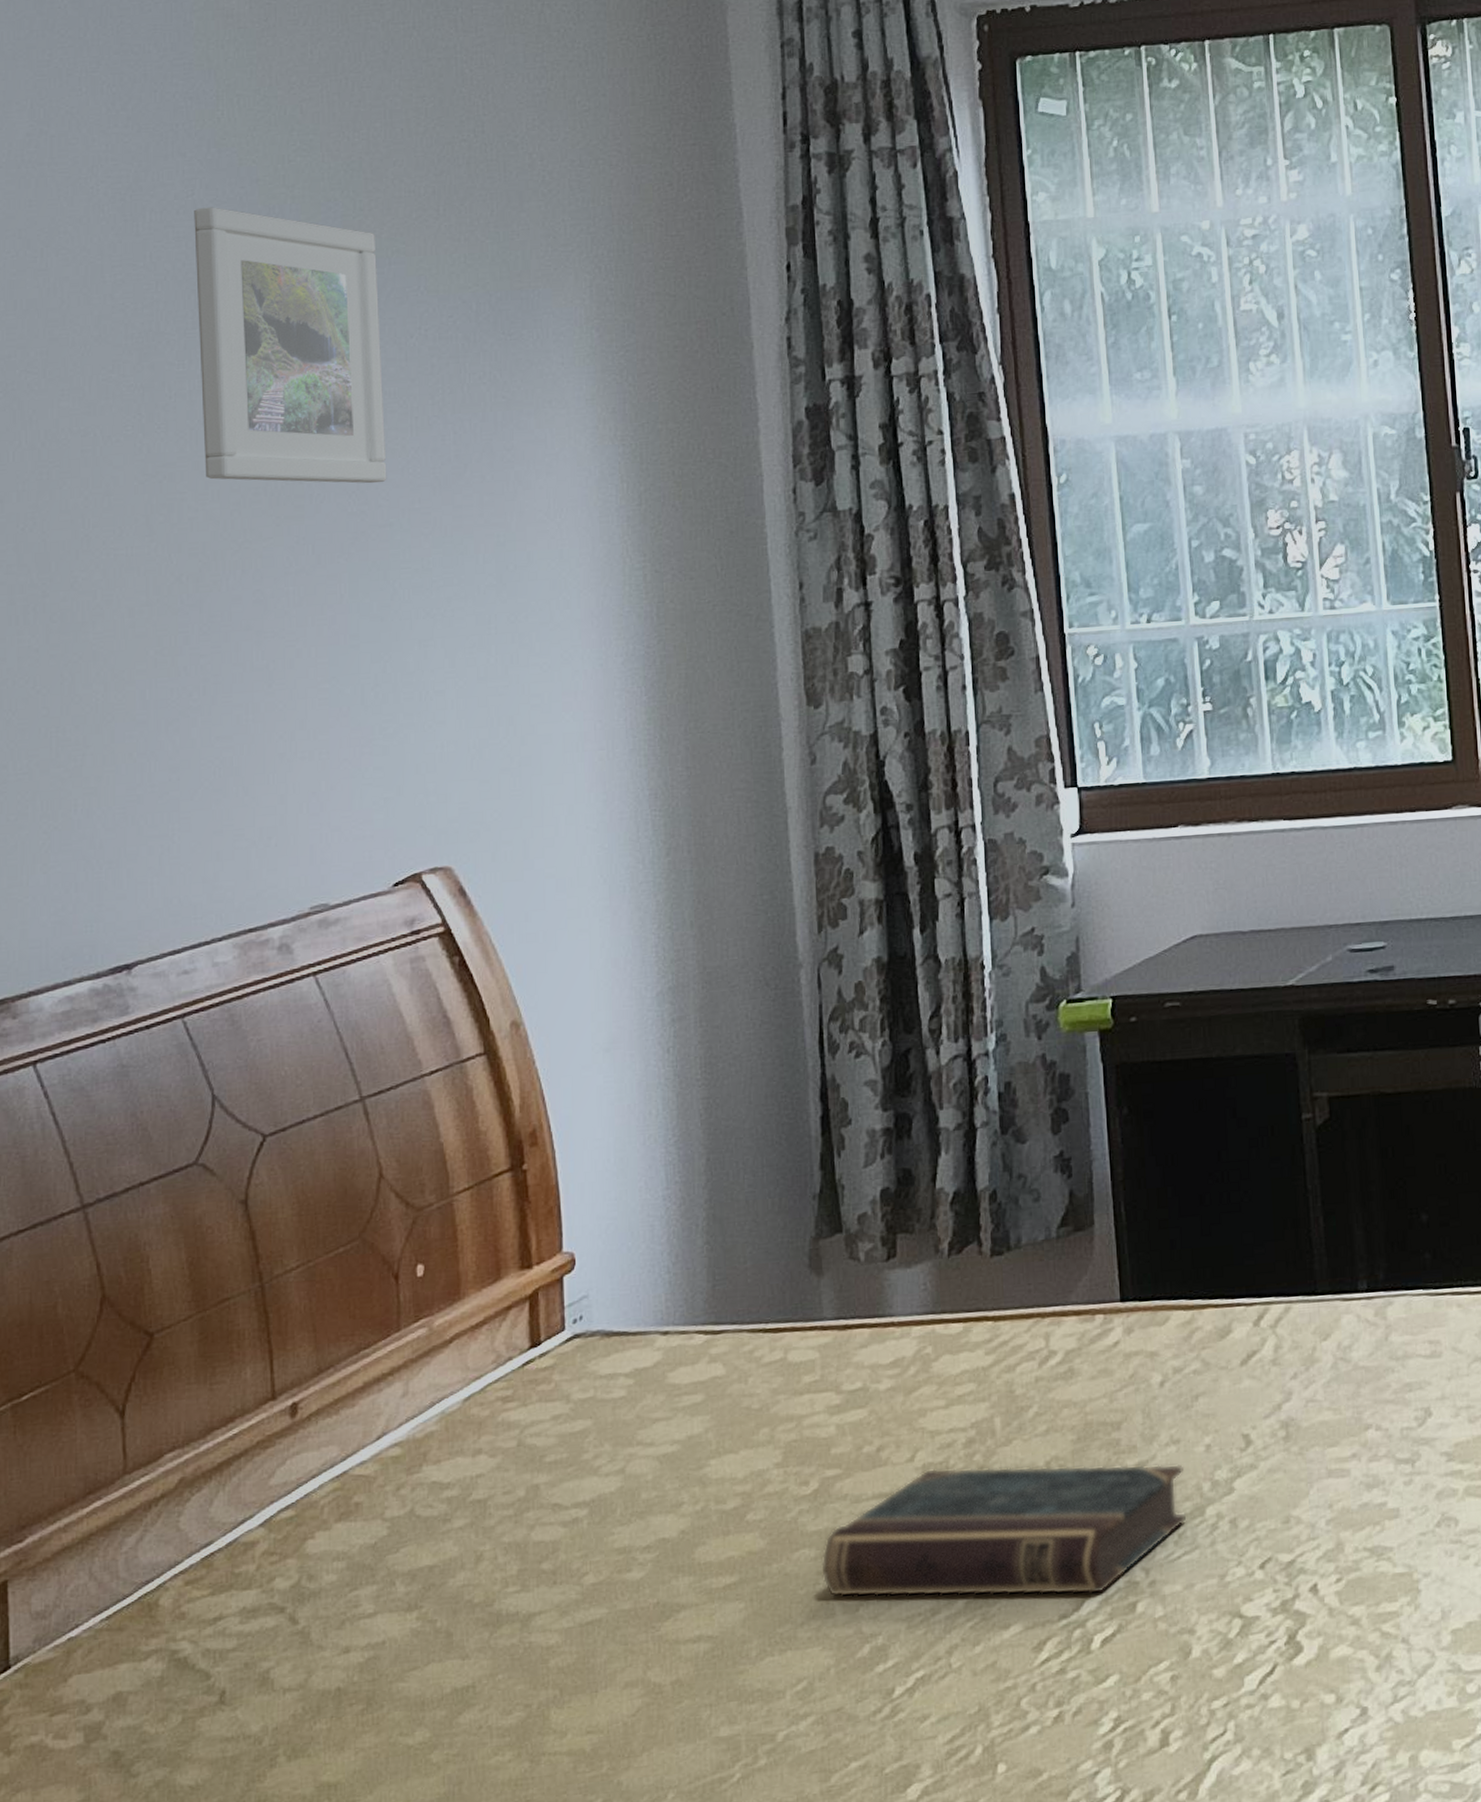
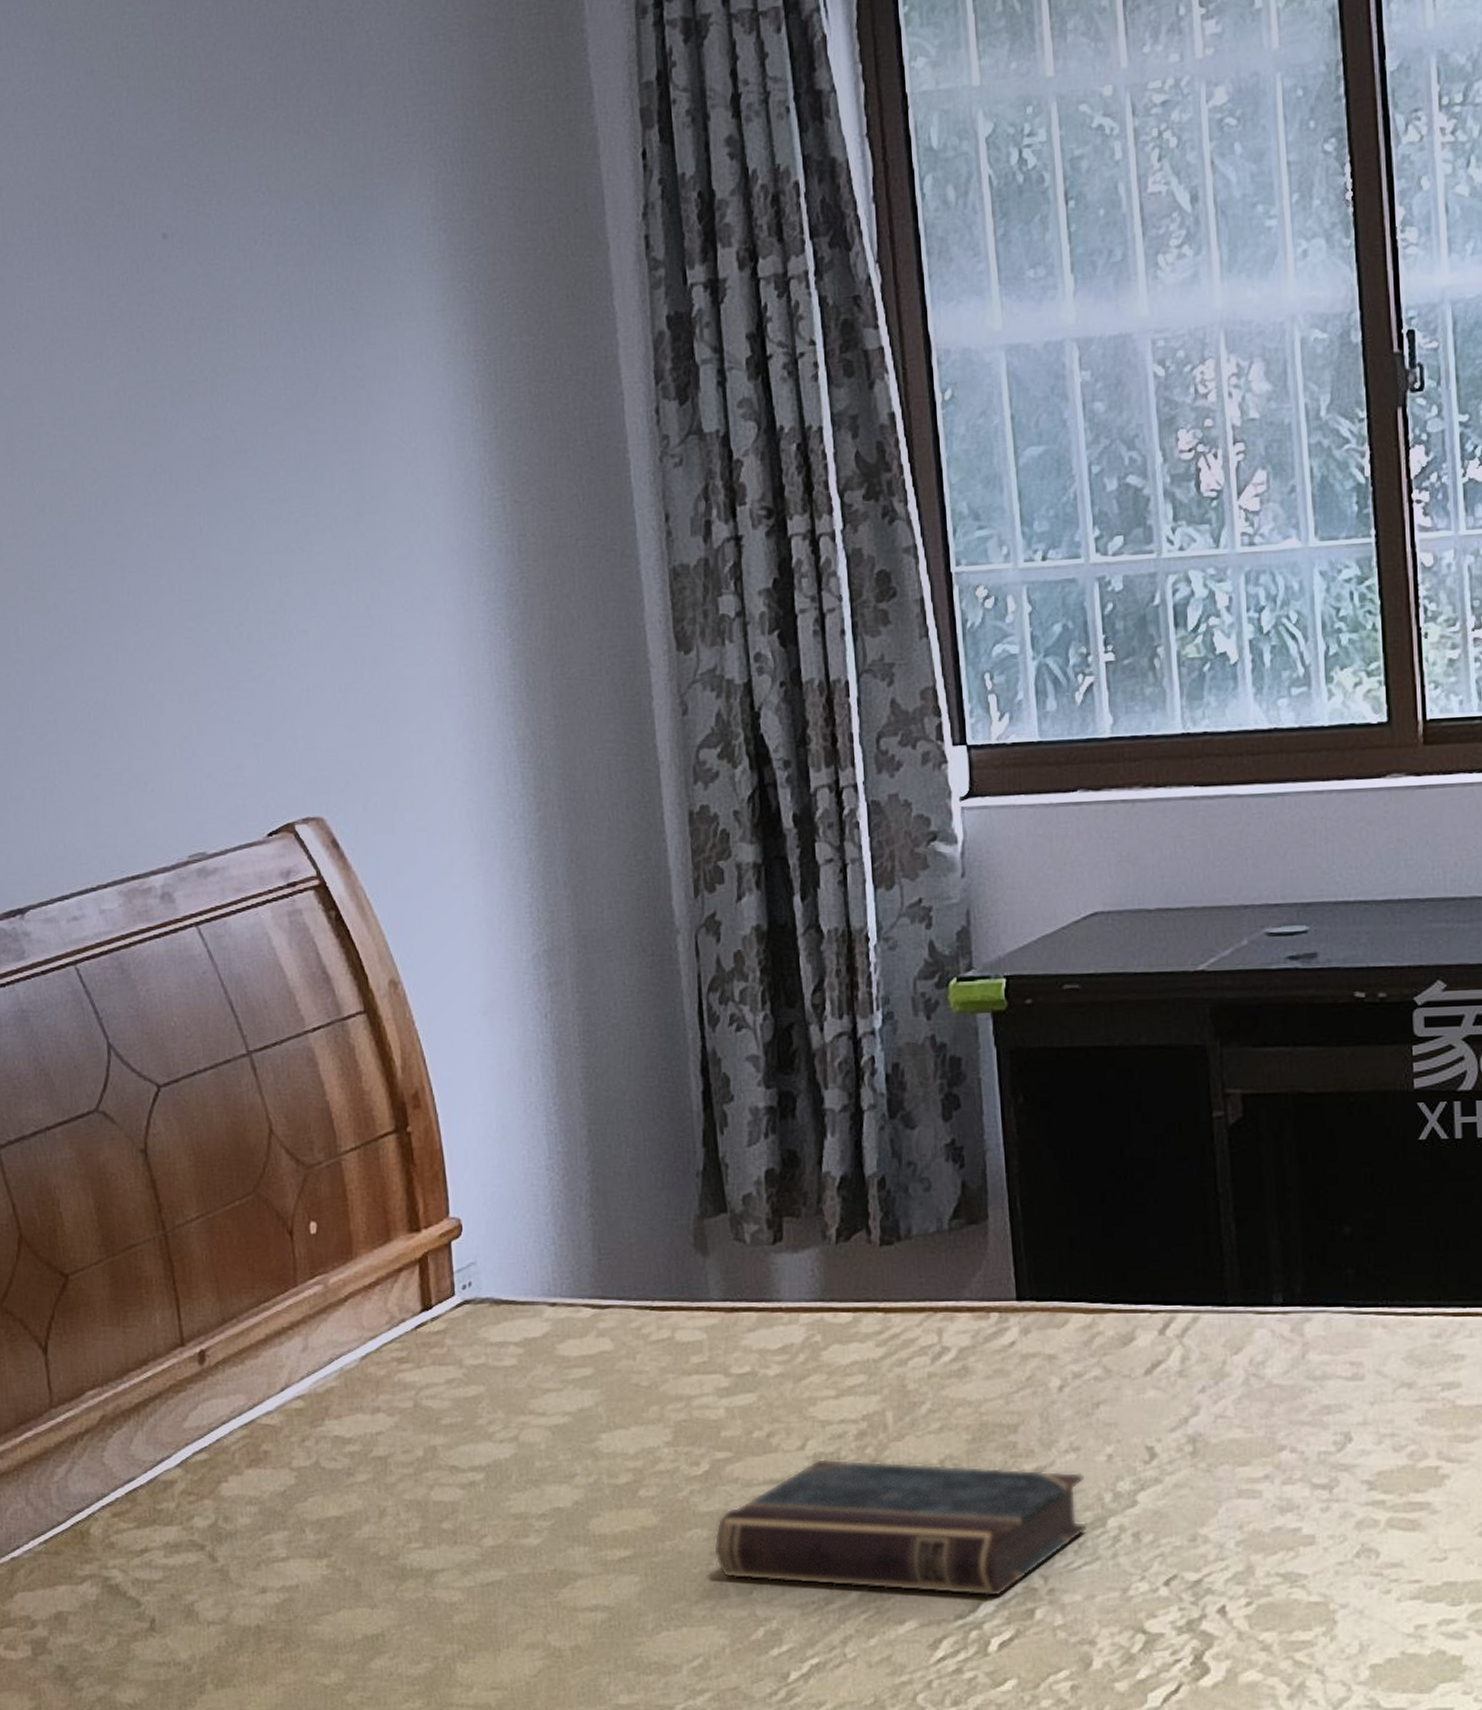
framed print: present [194,207,387,484] -> none [32,102,239,406]

